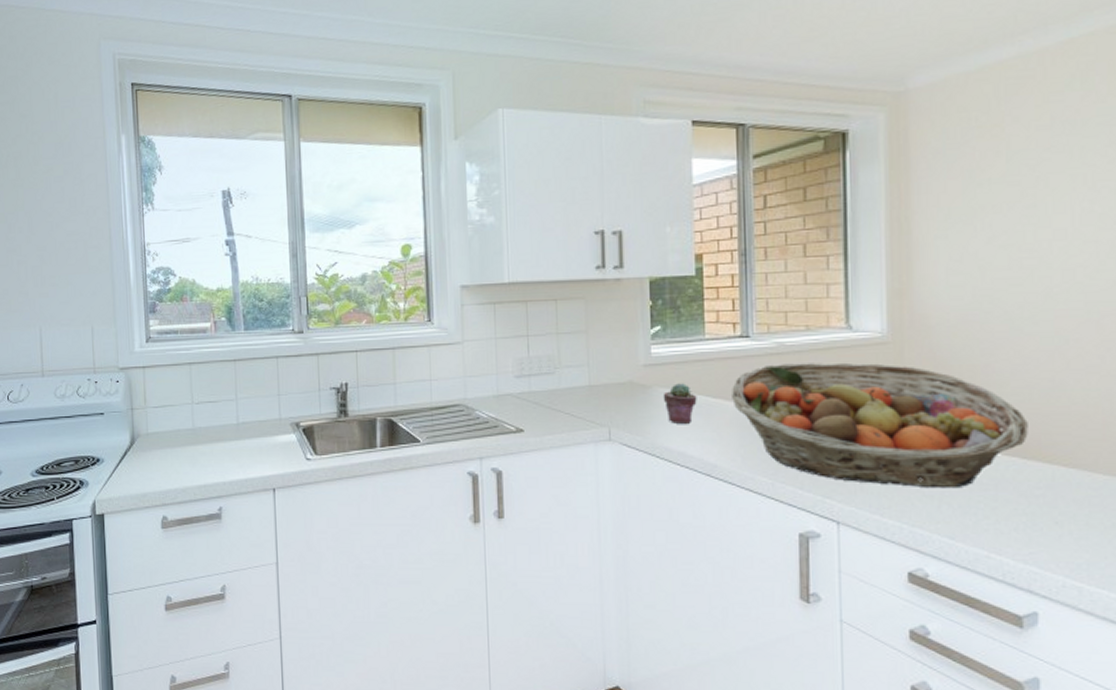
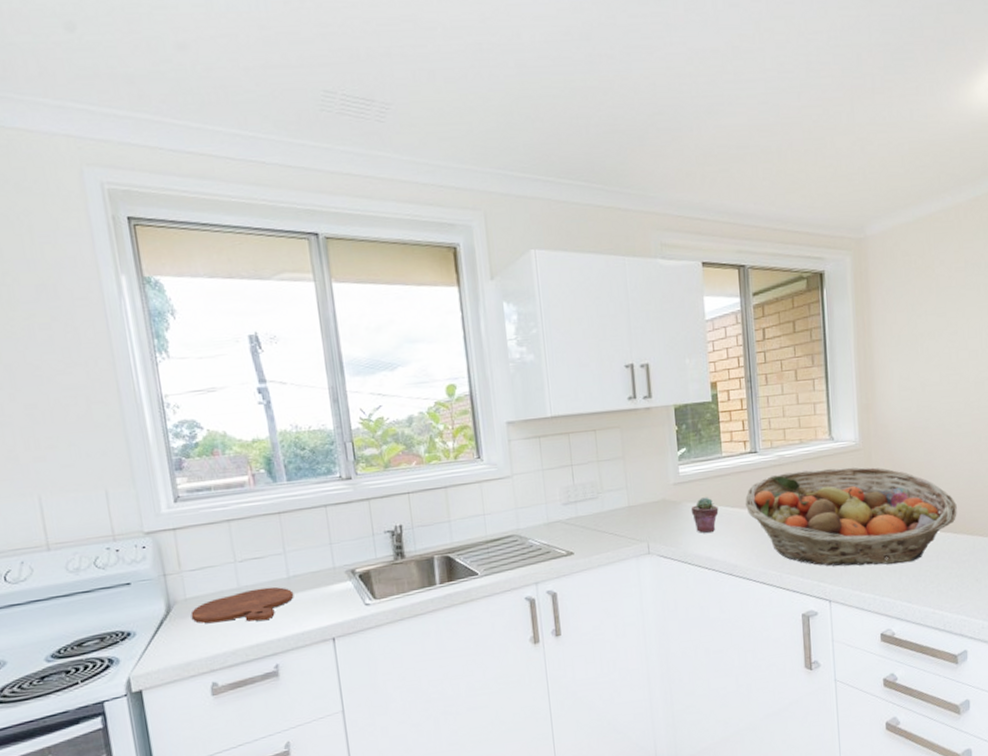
cutting board: none [150,431,241,463] -> present [190,587,294,624]

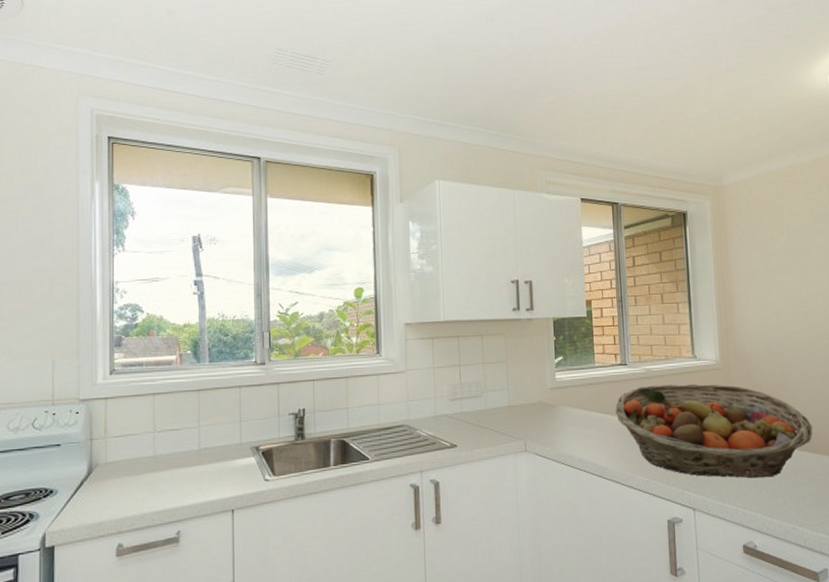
cutting board: present [190,587,294,624] -> none [109,457,202,489]
potted succulent: present [690,497,719,533] -> none [565,402,591,436]

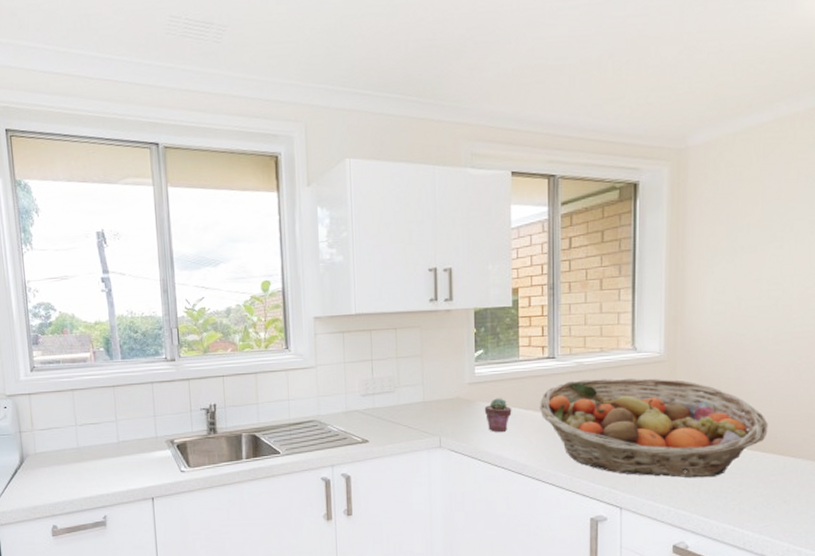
potted succulent: none [565,402,591,436] -> present [484,398,512,432]

